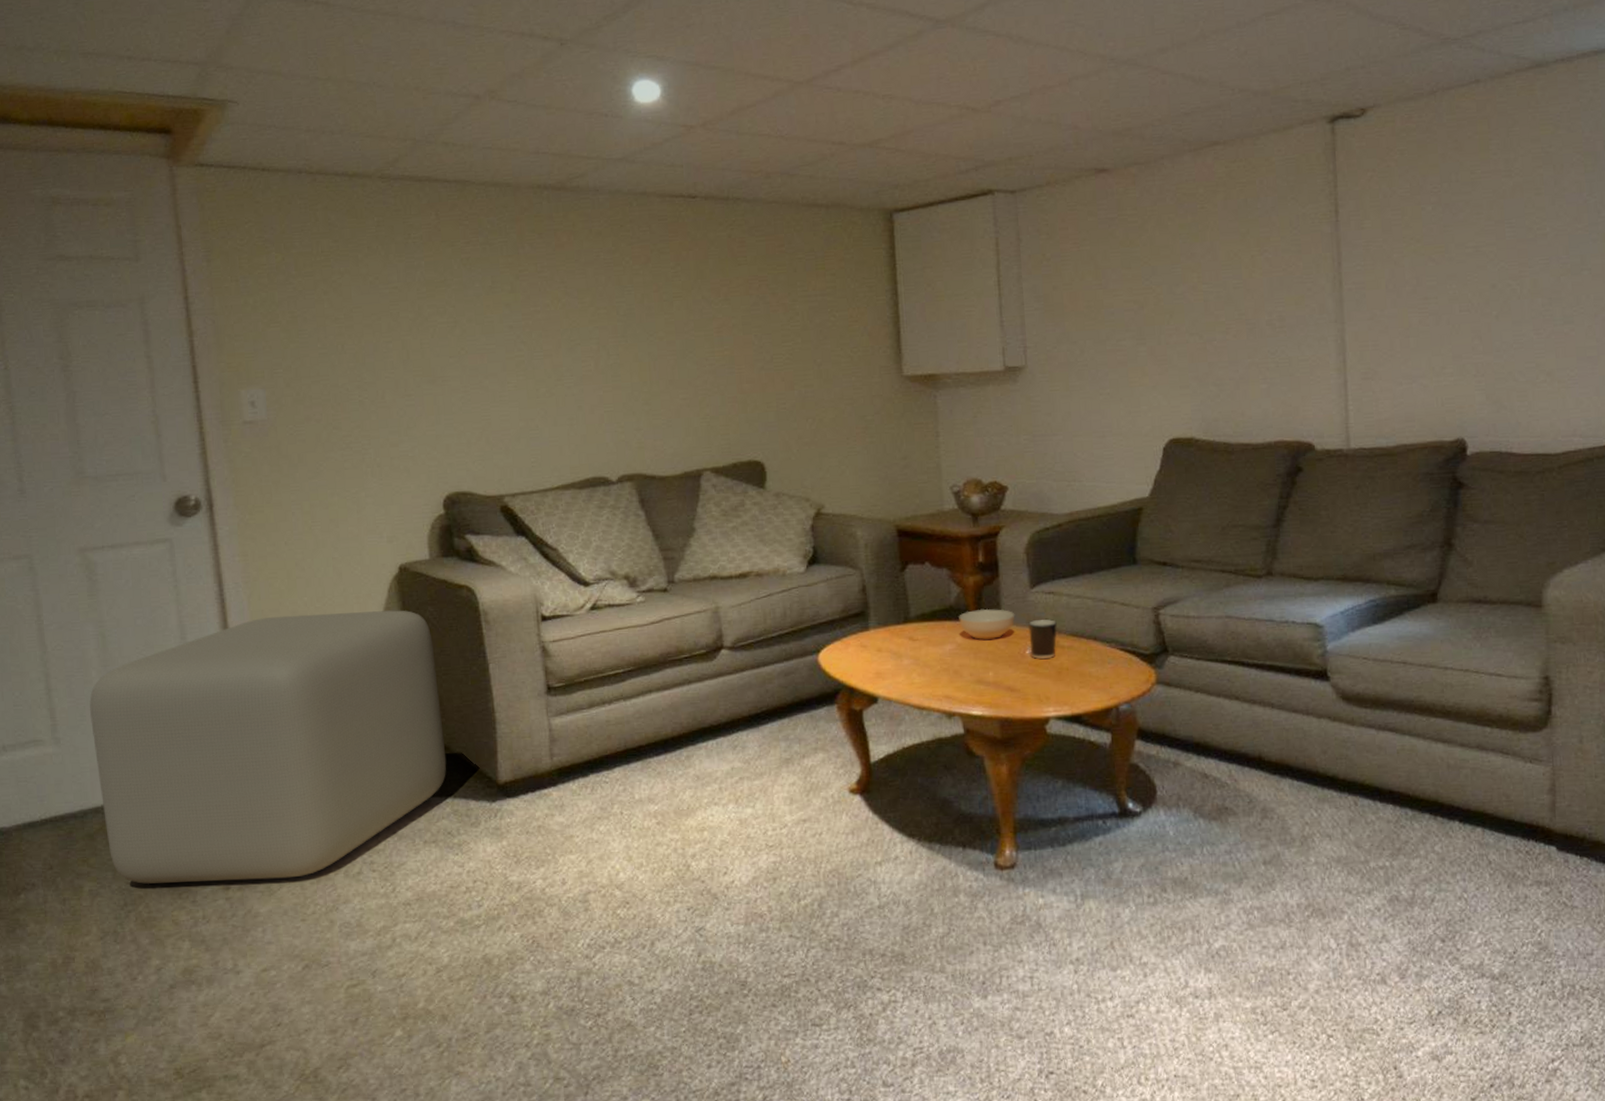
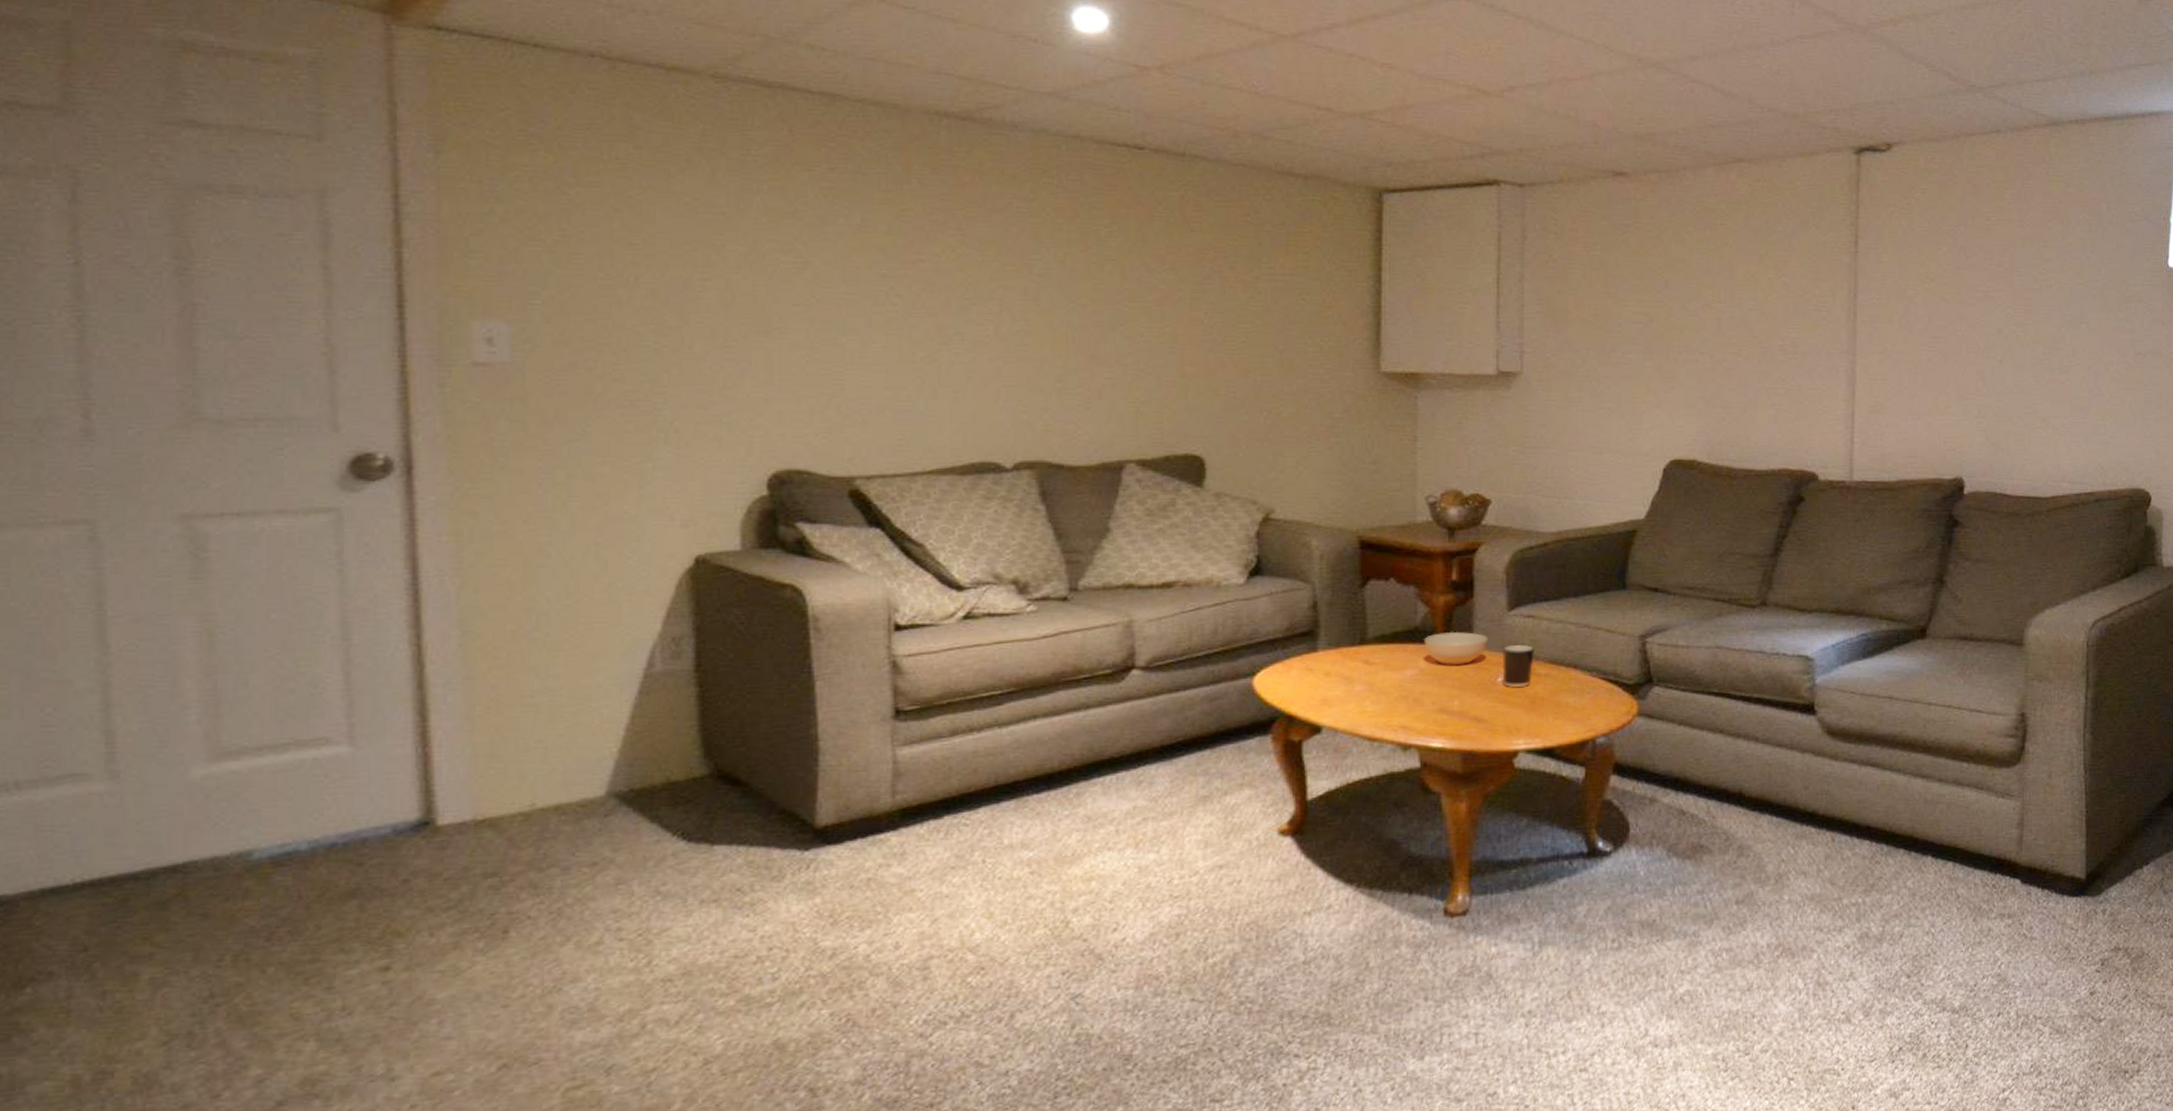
pouf: present [89,610,447,884] -> none [177,612,743,967]

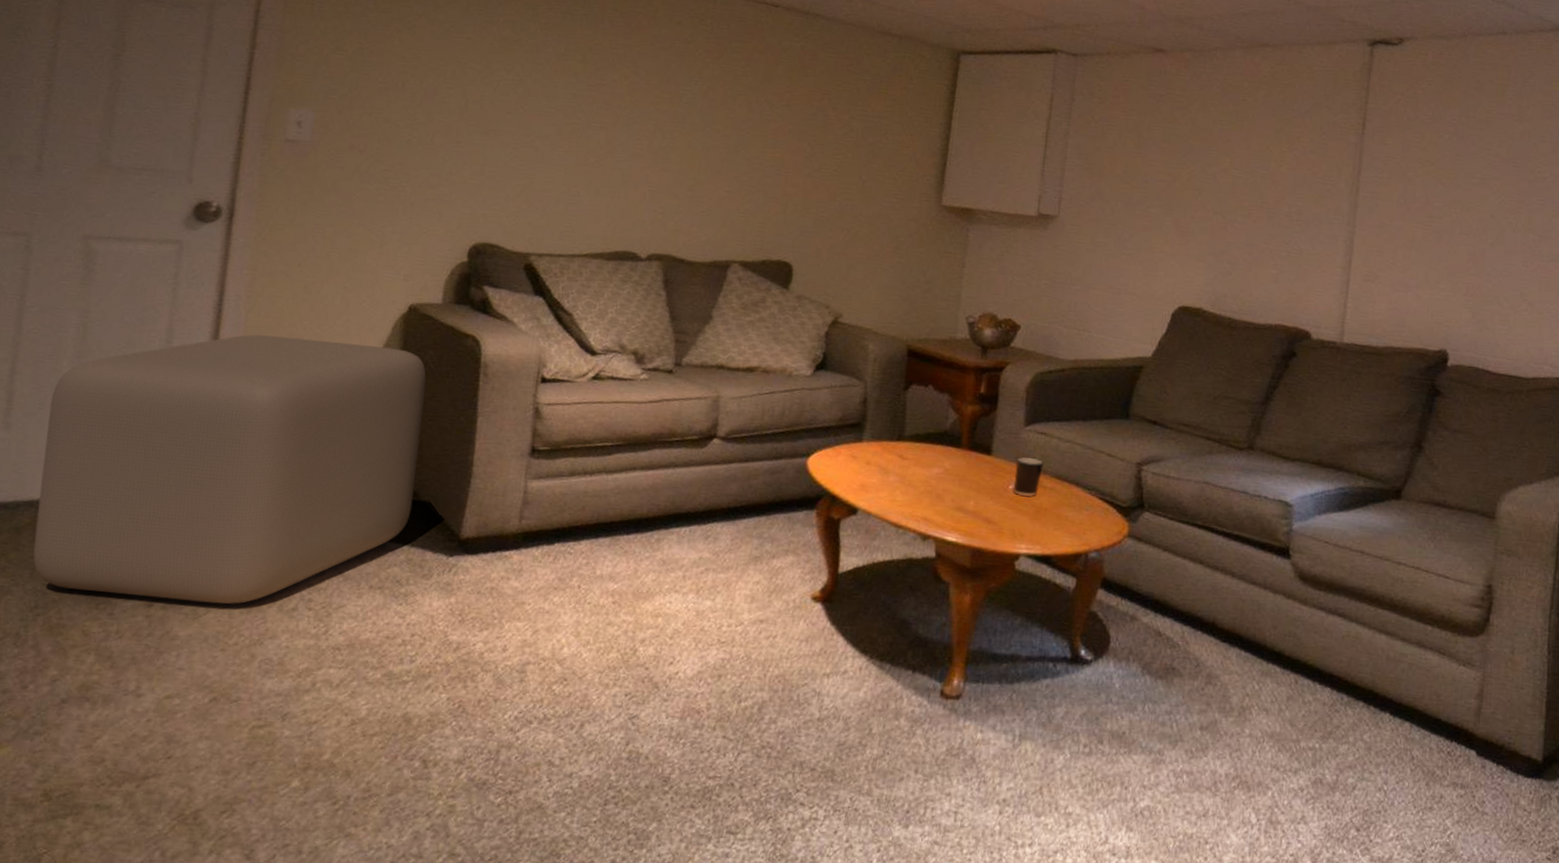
pouf: none [177,612,743,967] -> present [33,334,427,604]
bowl: present [1424,631,1489,666] -> none [950,438,1006,470]

